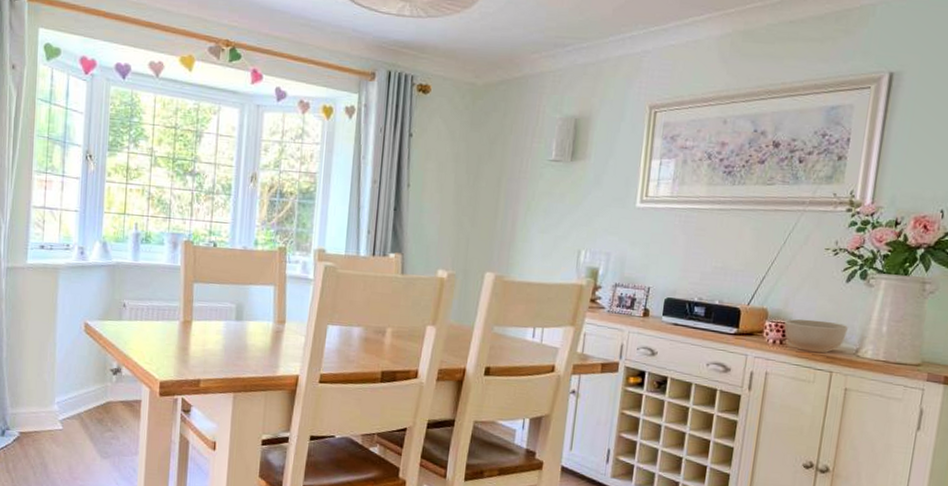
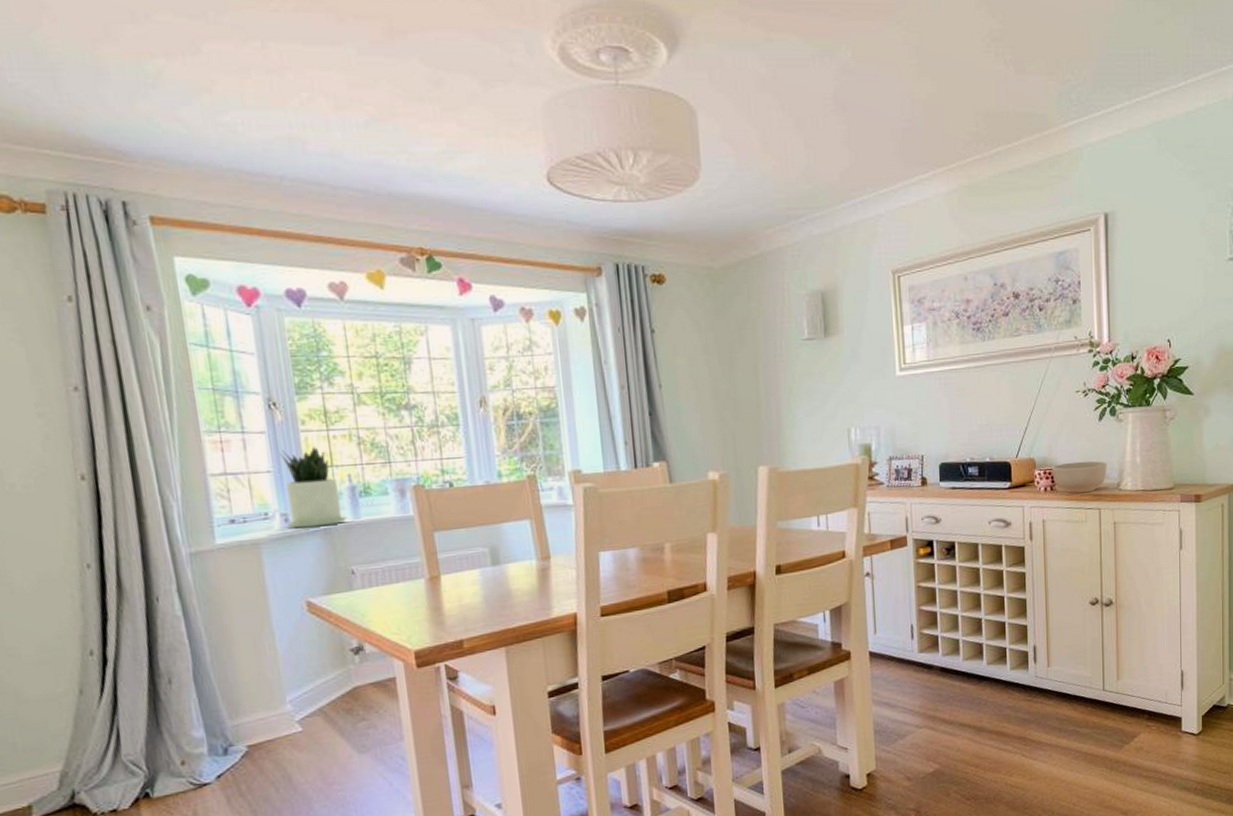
planter: none [82,195,129,263] -> present [281,447,348,529]

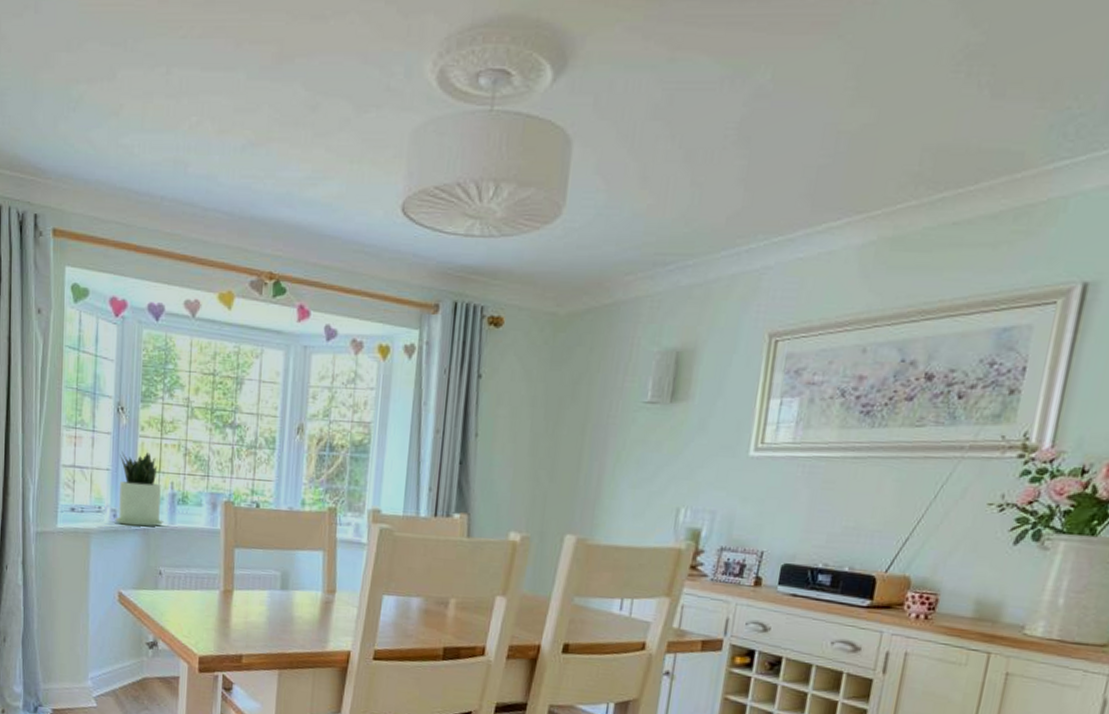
bowl: present [1051,461,1108,494] -> none [930,589,1015,631]

